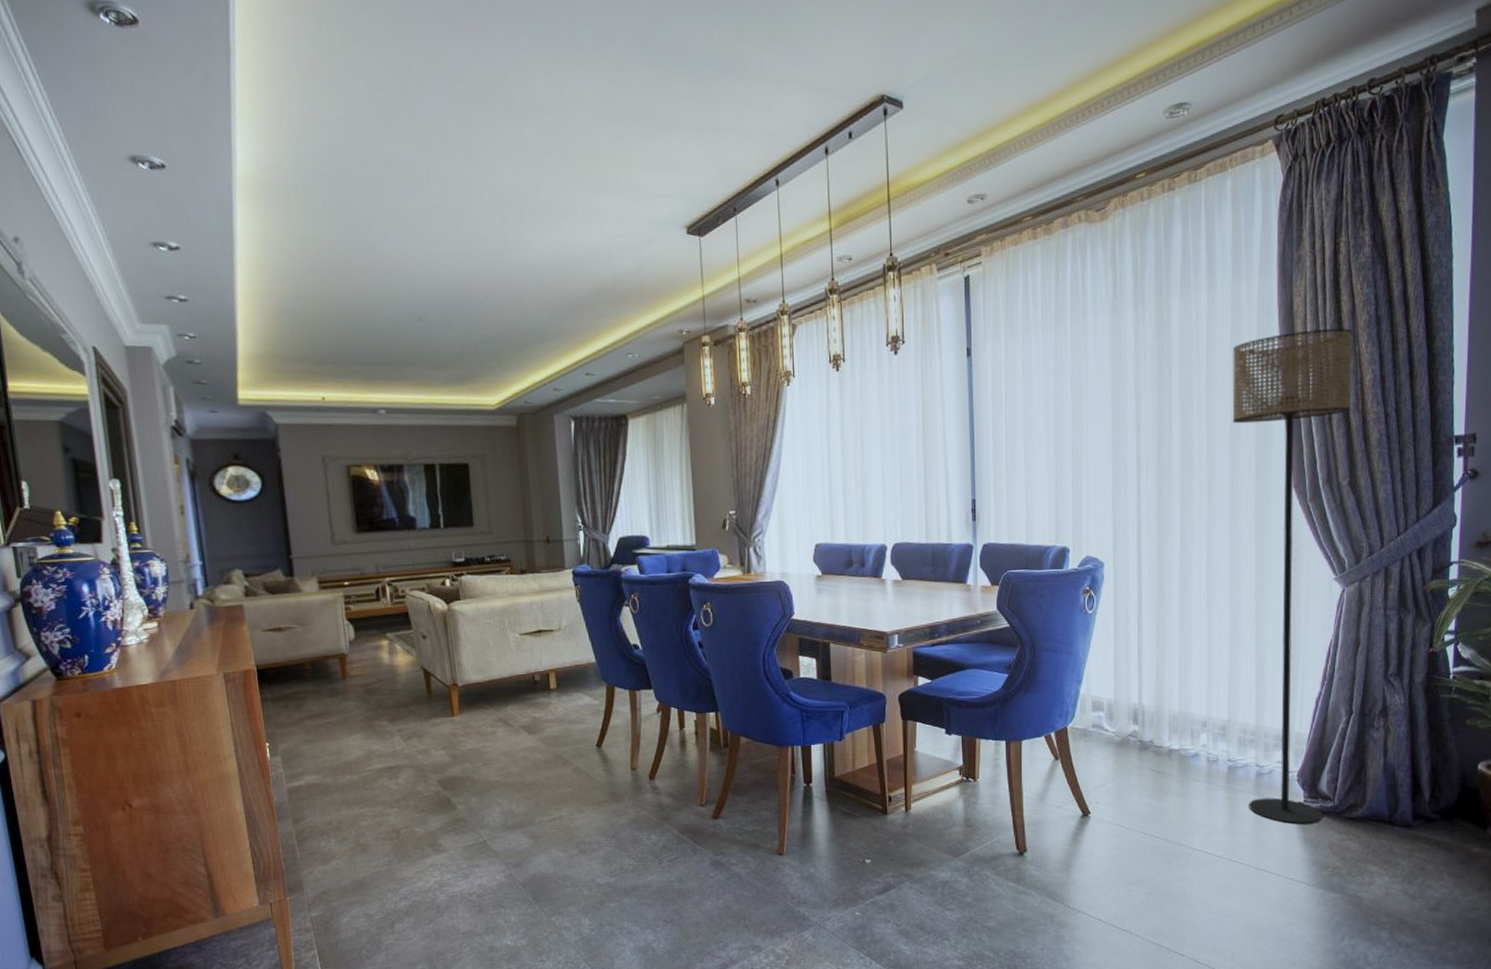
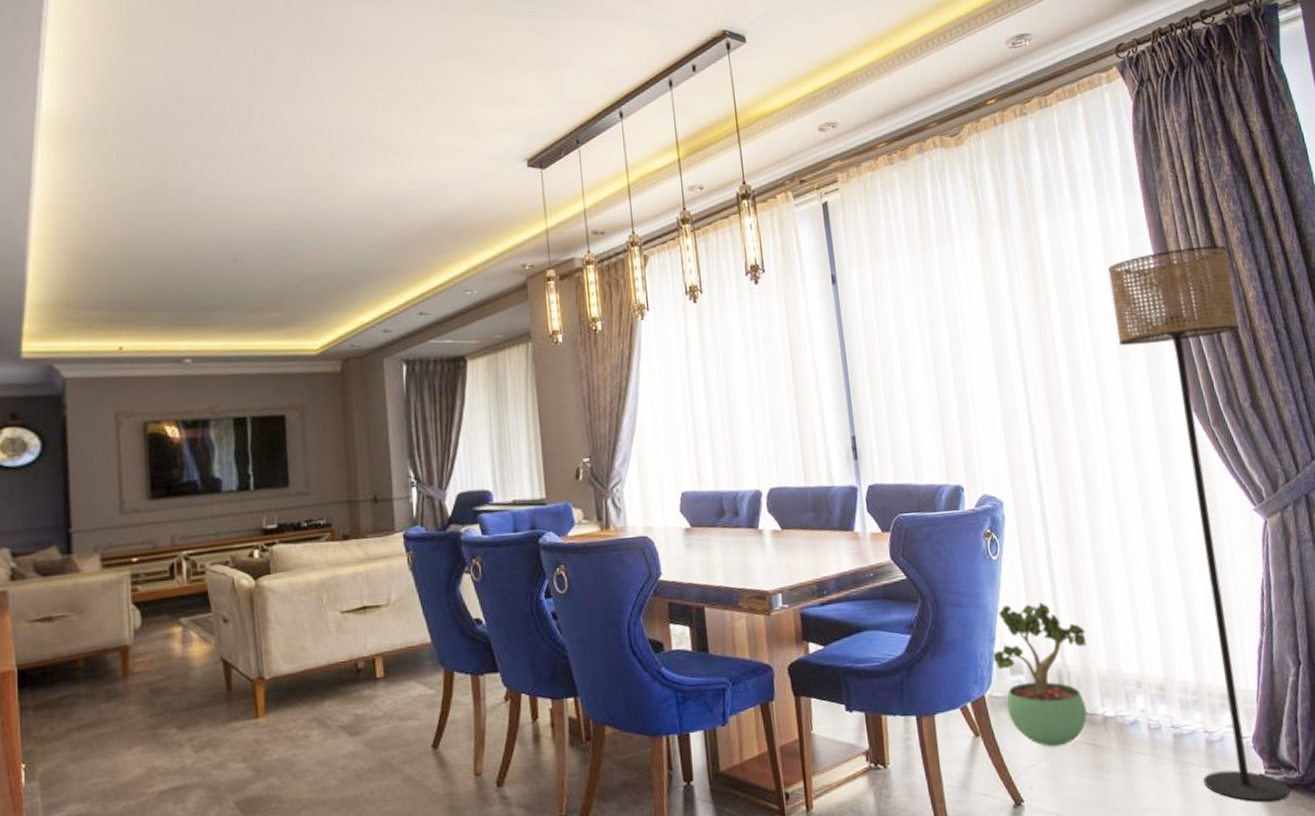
potted plant: none [1078,652,1164,772] -> present [993,602,1088,747]

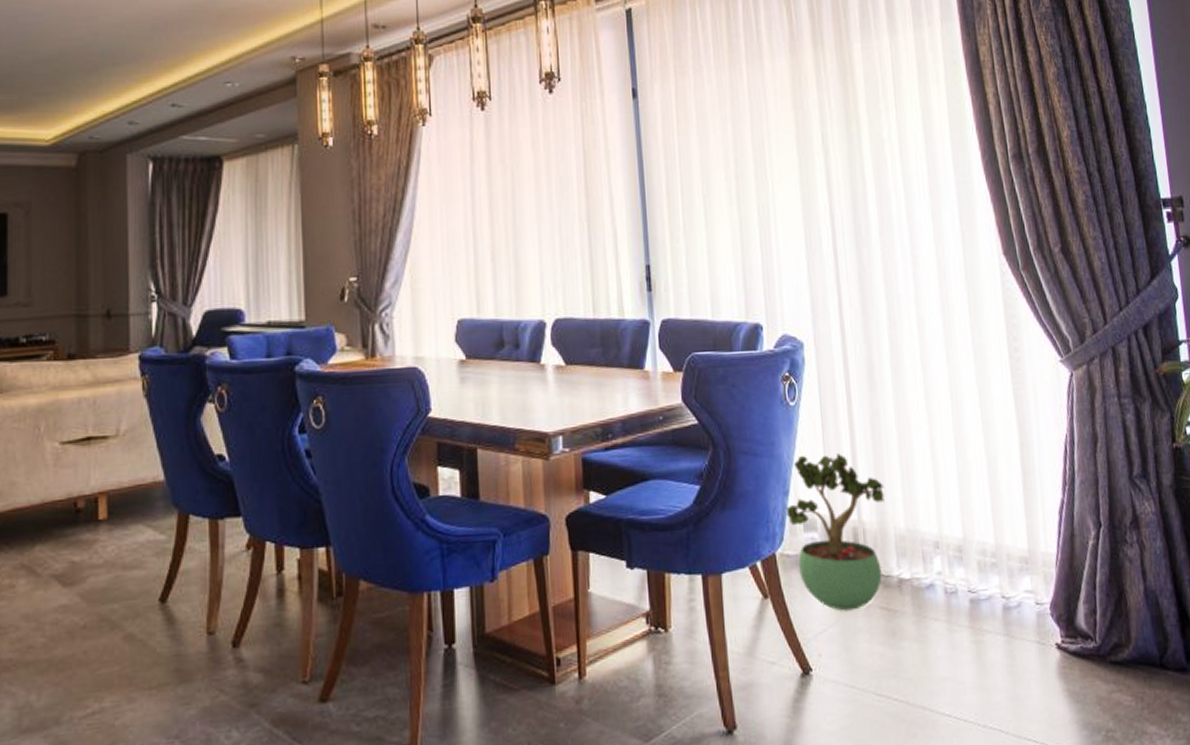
floor lamp: present [1108,245,1290,802] -> none [922,80,1086,673]

